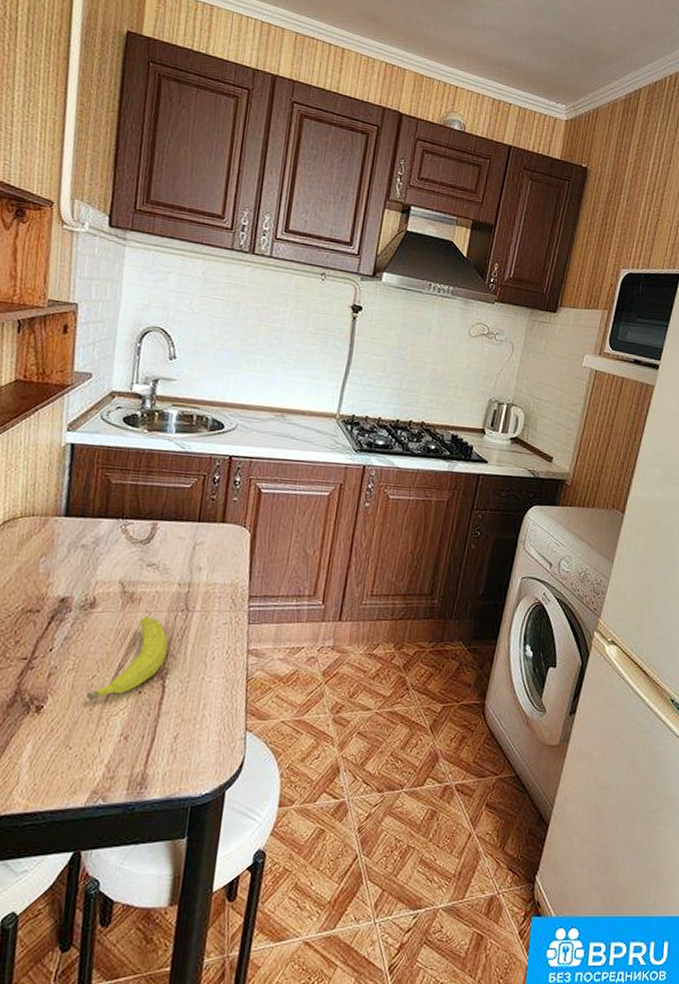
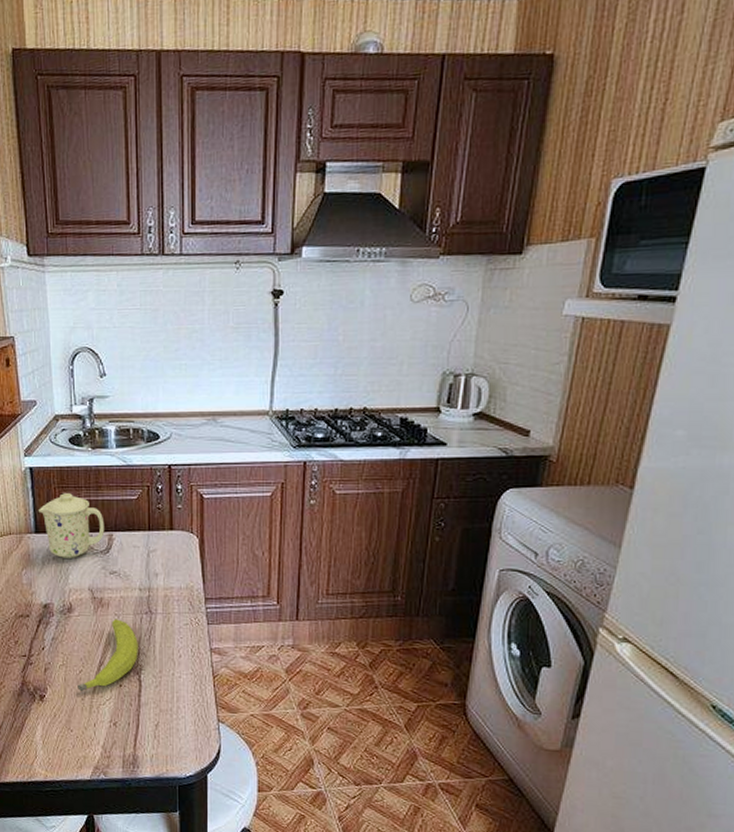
mug: none [74,475,150,547] -> present [39,493,105,558]

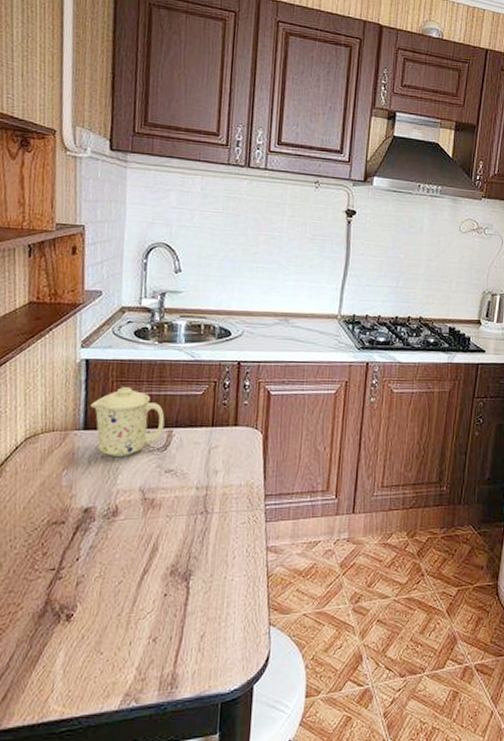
fruit: present [77,619,138,691] -> none [114,521,190,605]

